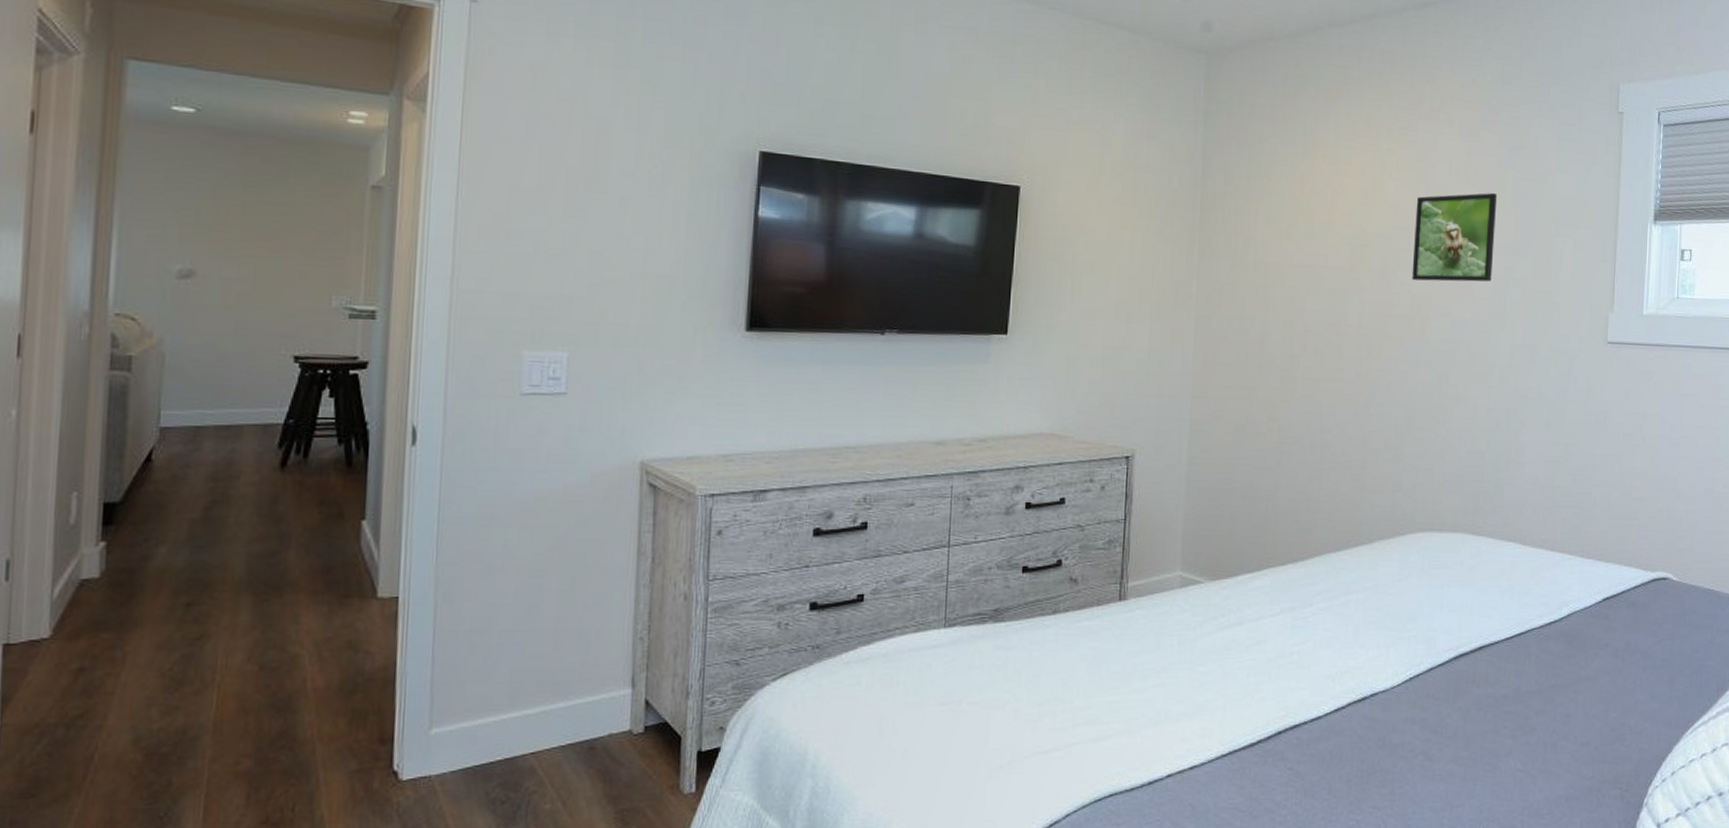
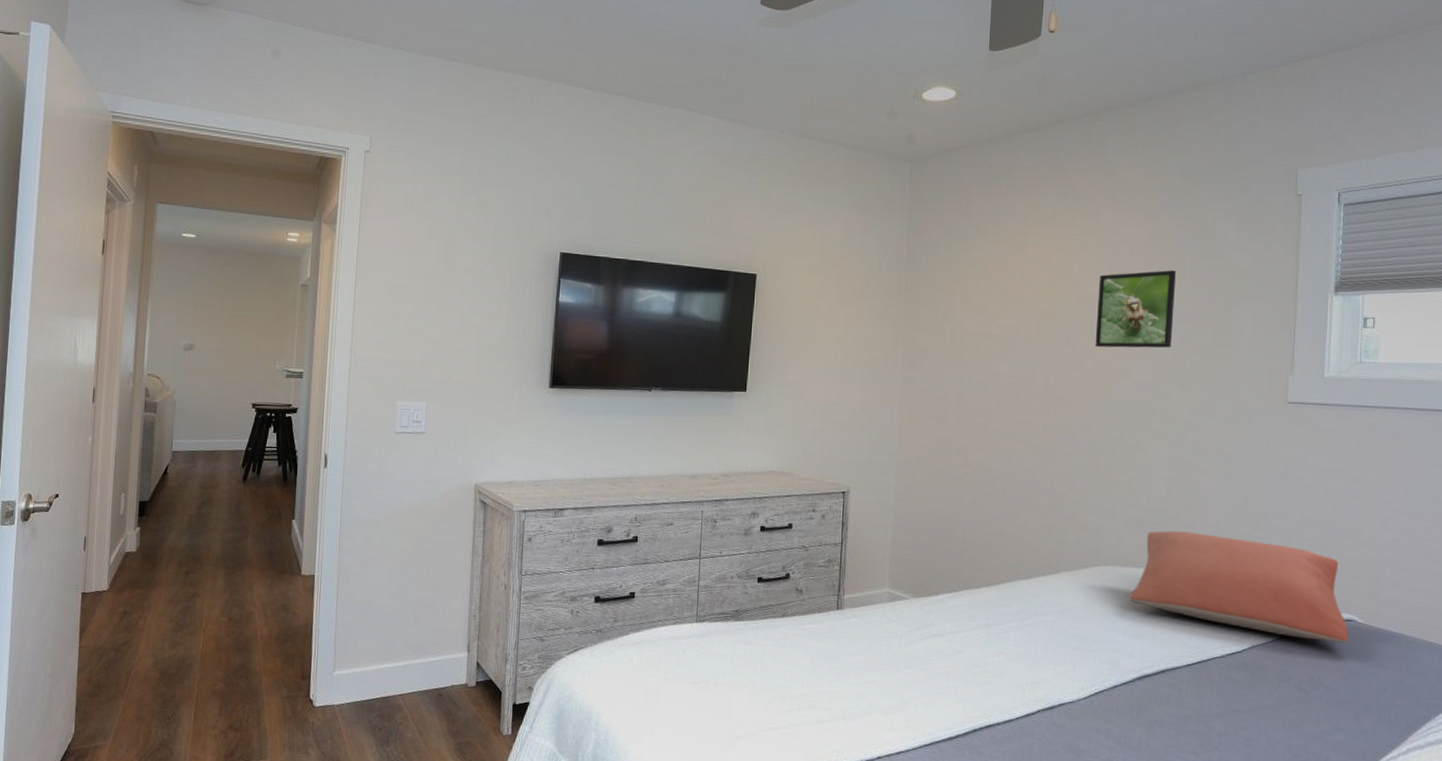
pillow: none [1445,489,1664,604] -> present [1128,530,1349,643]

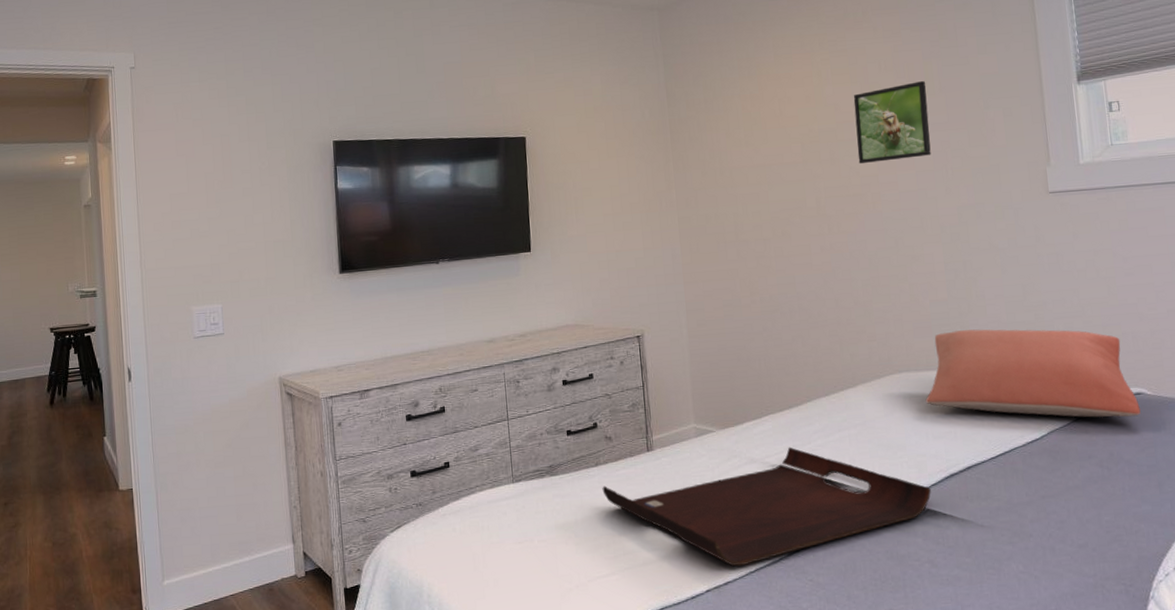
serving tray: none [786,625,1121,738] -> present [602,447,931,567]

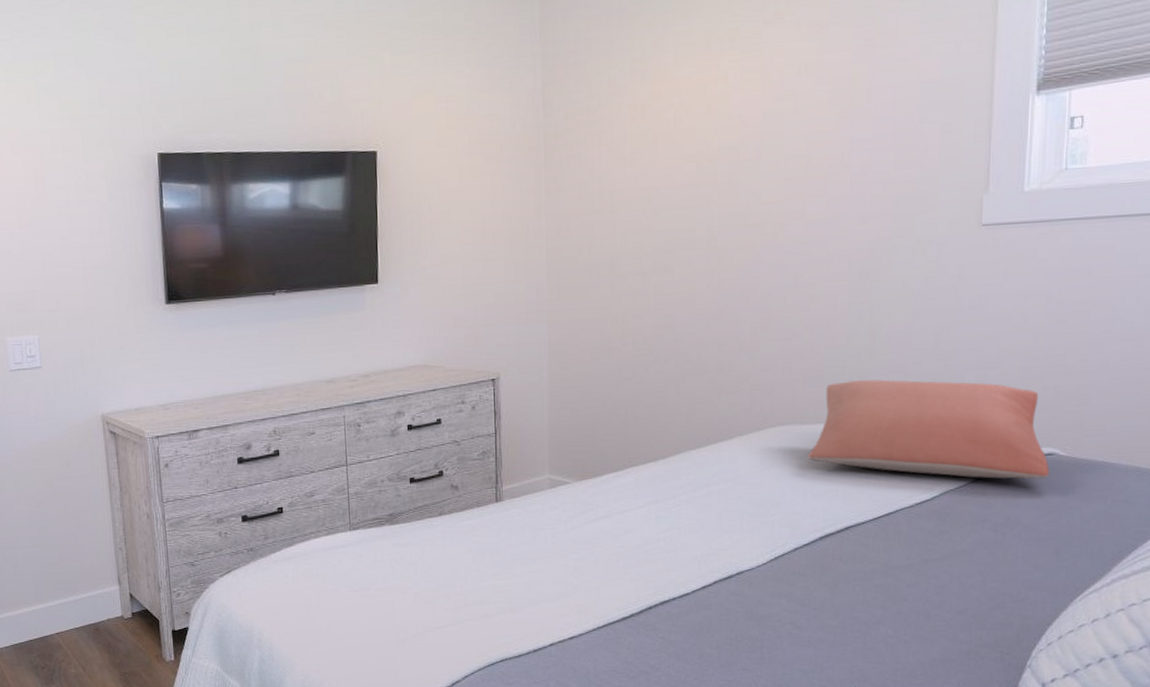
serving tray: present [602,447,931,567] -> none [445,501,802,622]
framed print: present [853,81,931,164] -> none [761,89,853,188]

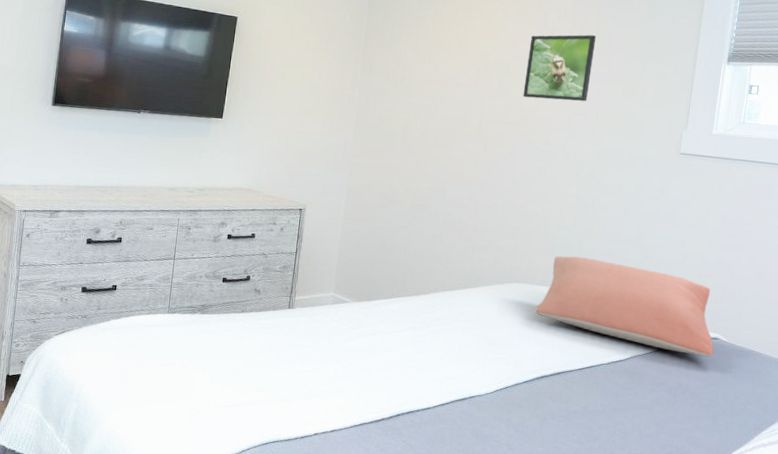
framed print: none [761,89,853,188] -> present [522,34,597,102]

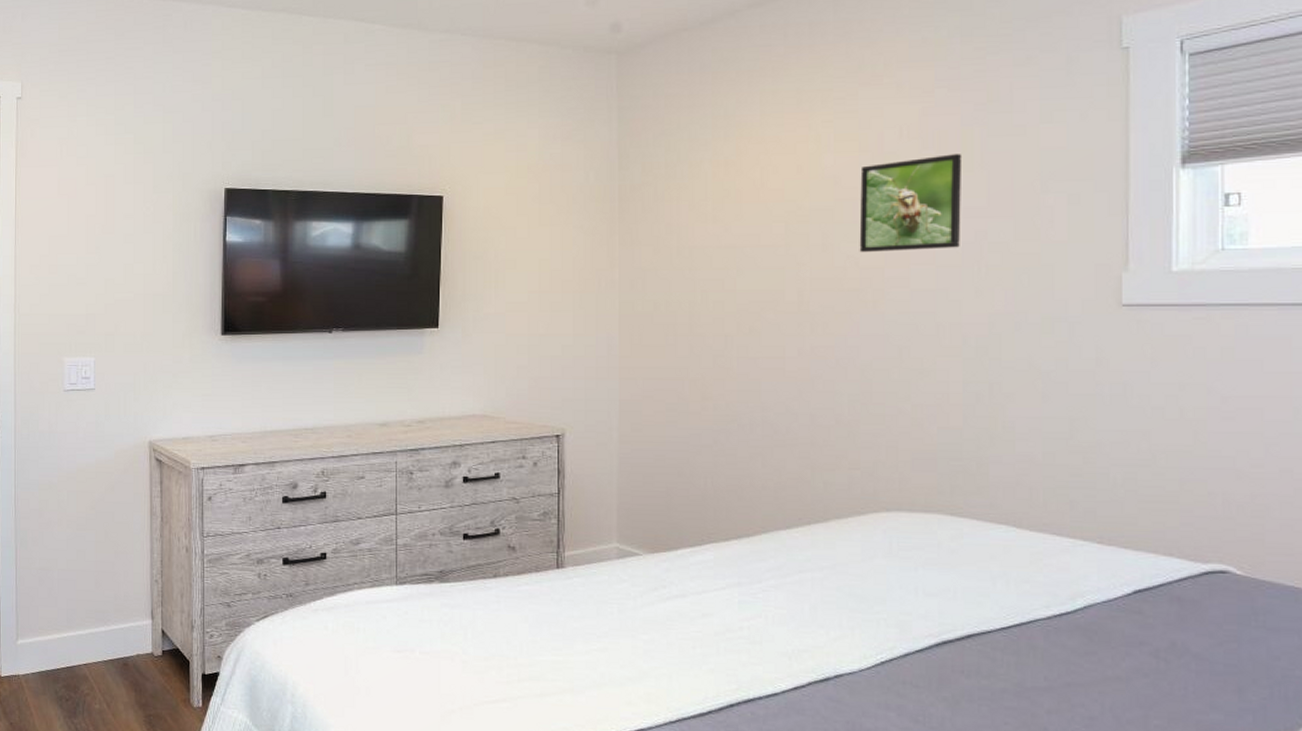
pillow: present [534,256,714,357] -> none [918,467,1223,601]

